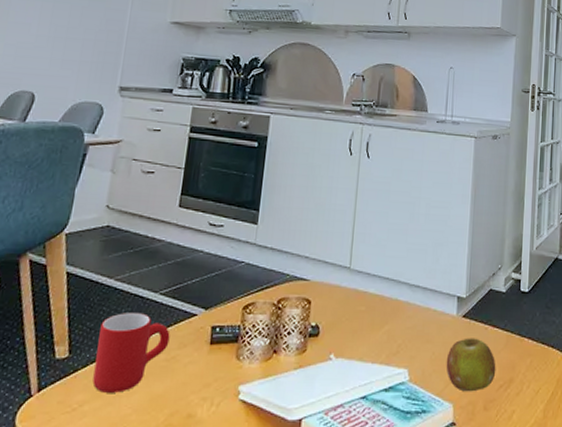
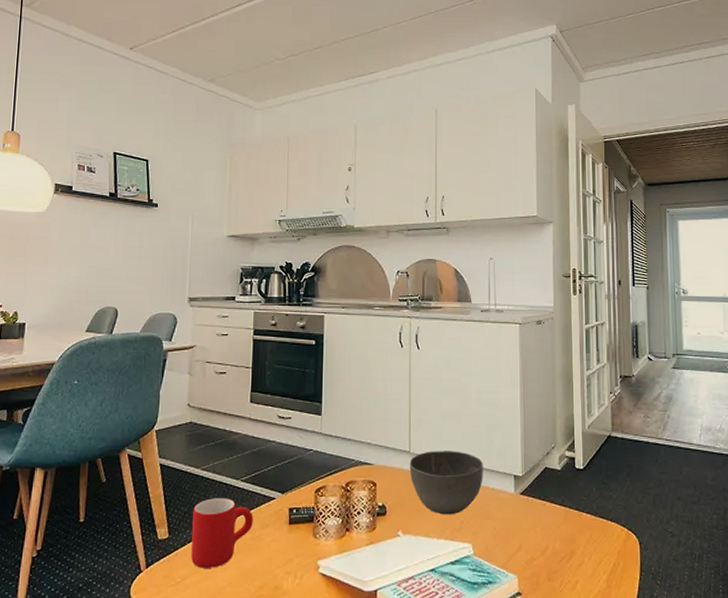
bowl: none [348,267,427,338] -> present [409,451,483,515]
fruit: present [446,338,496,392] -> none [508,513,557,564]

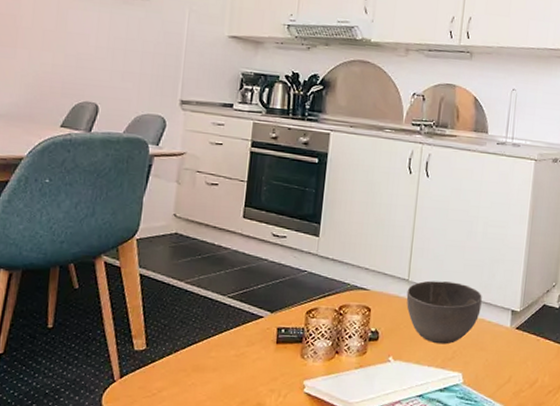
mug: present [191,498,253,568] -> none [169,312,239,382]

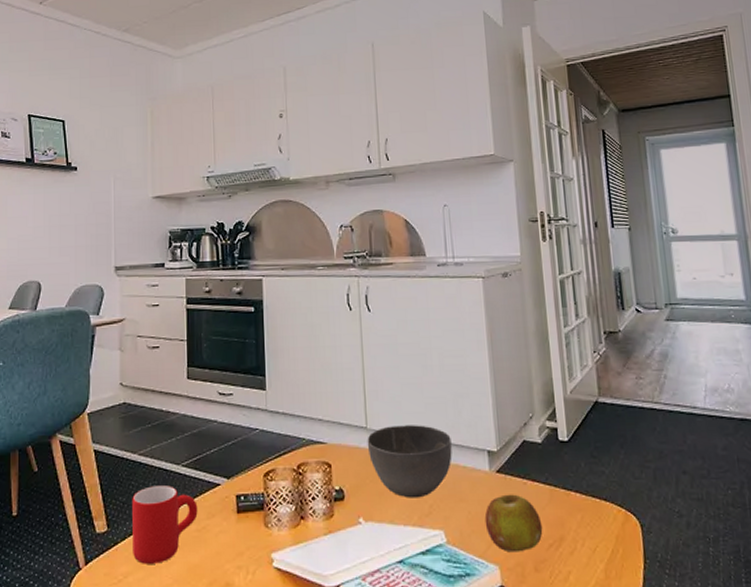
mug: none [169,312,239,382] -> present [132,485,198,564]
fruit: none [498,347,546,396] -> present [484,494,543,553]

